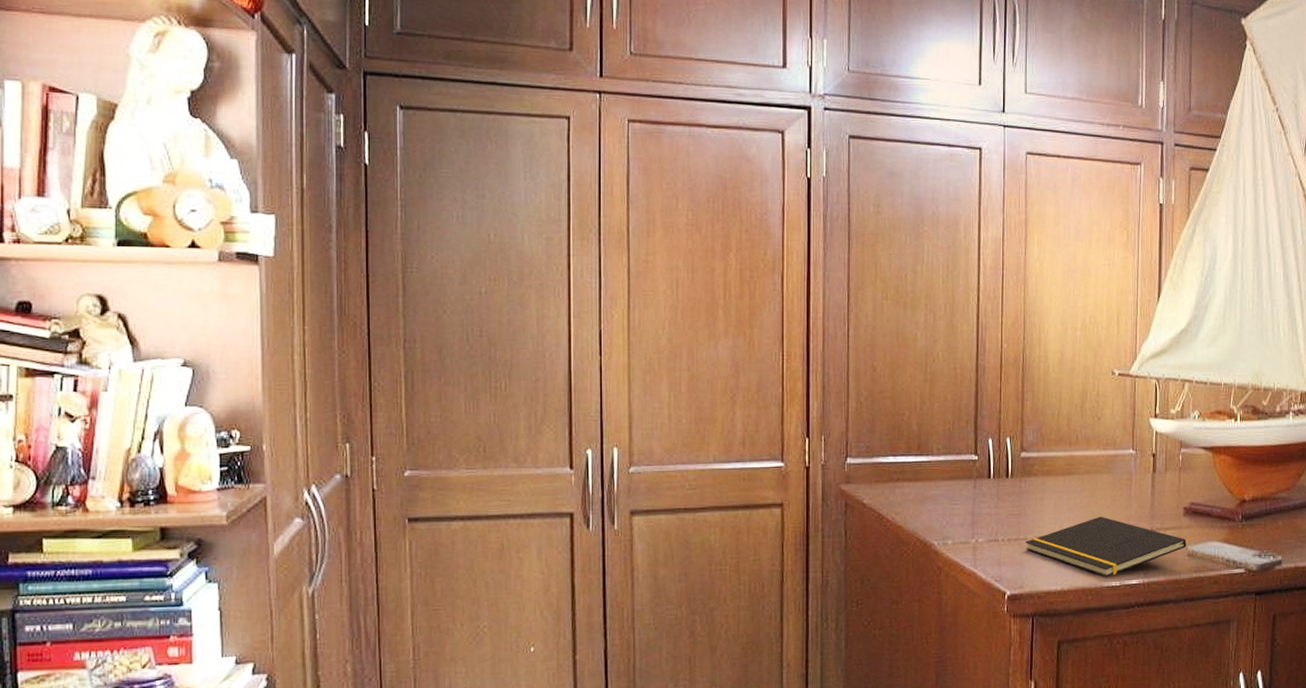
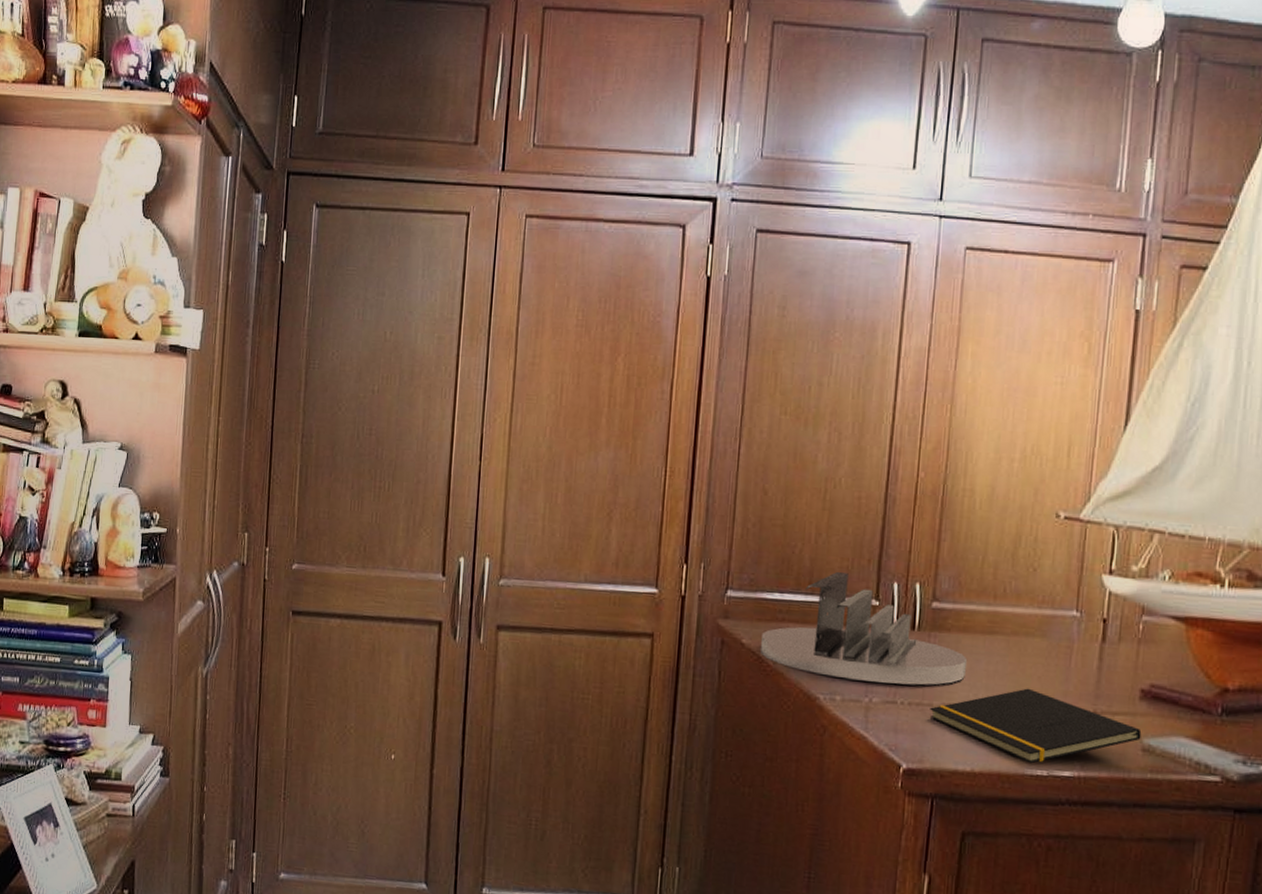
desk organizer: none [881,433,1052,525] -> present [761,571,968,686]

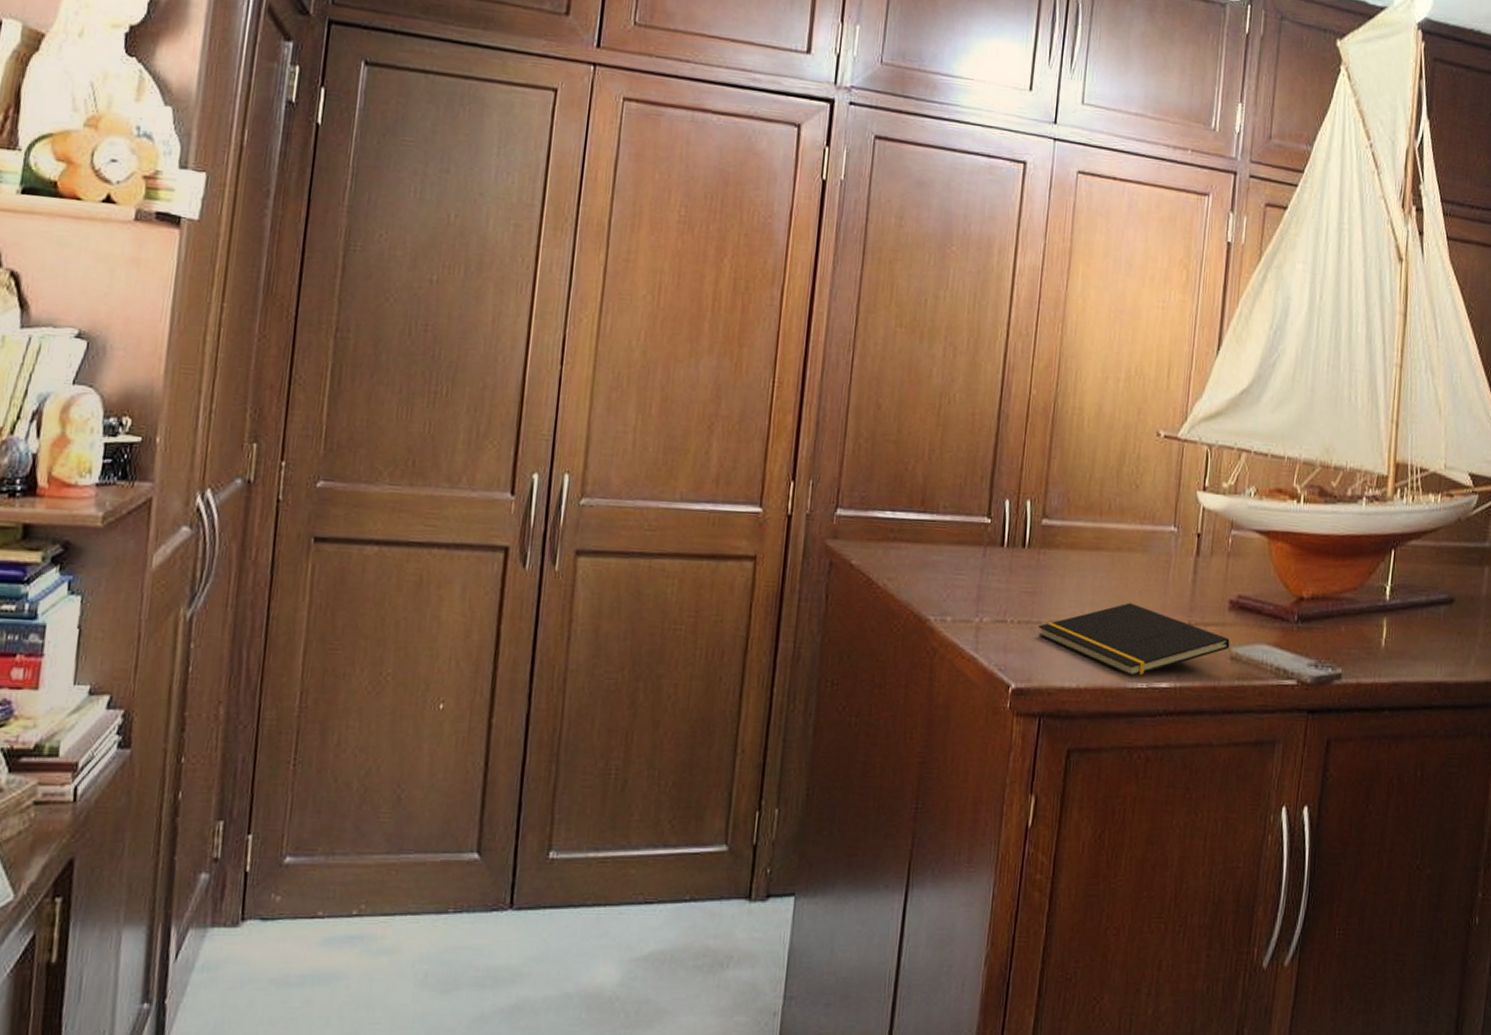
desk organizer: present [761,571,968,686] -> none [871,488,1075,603]

